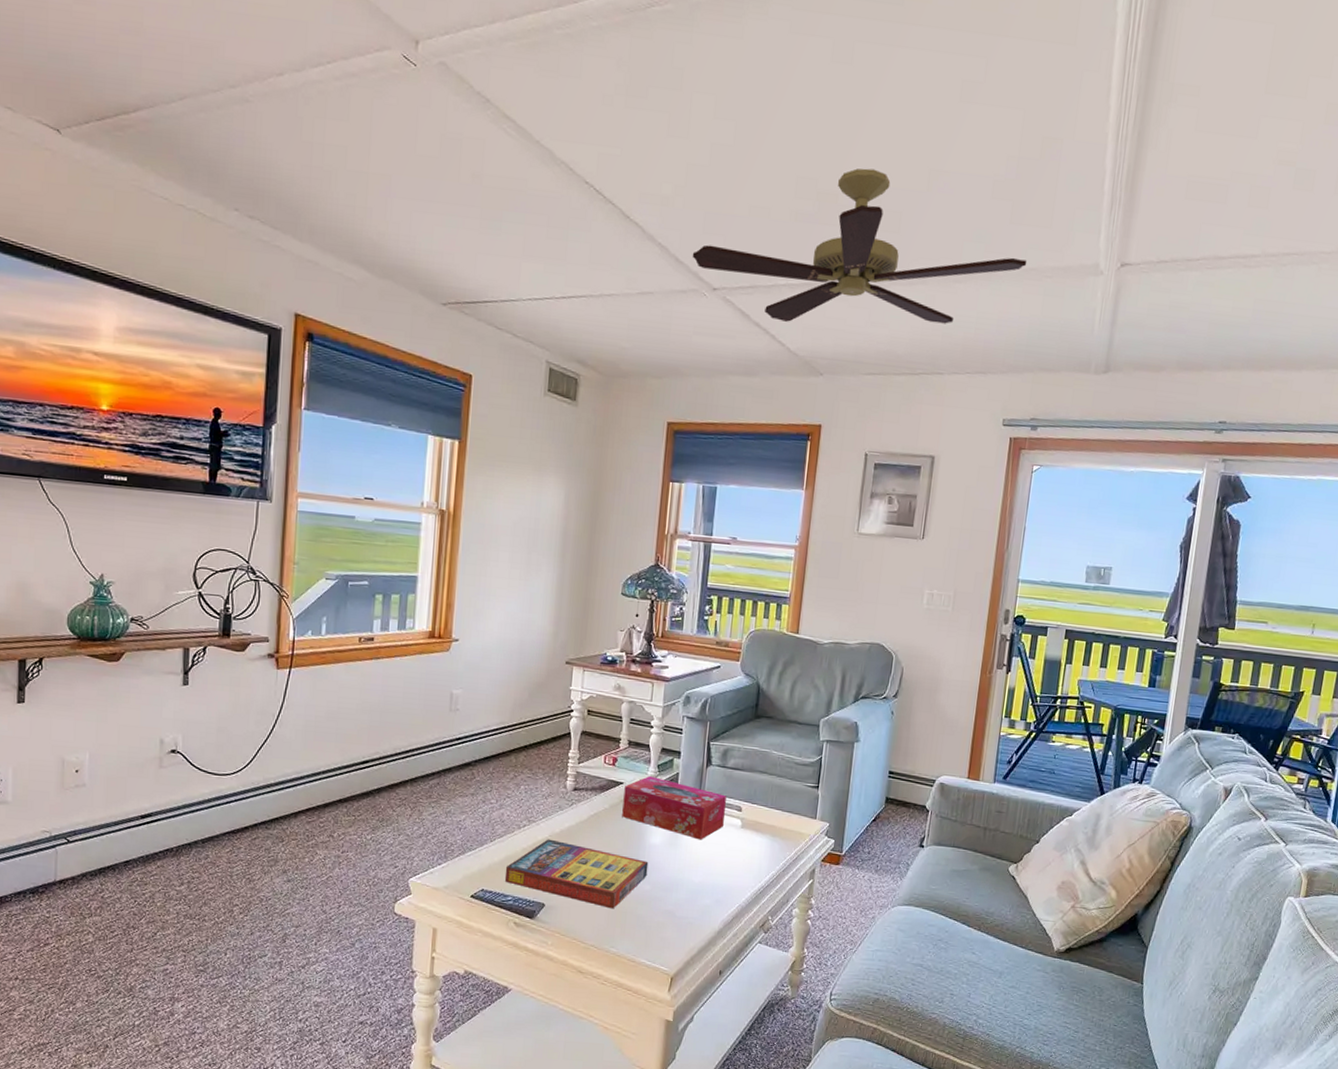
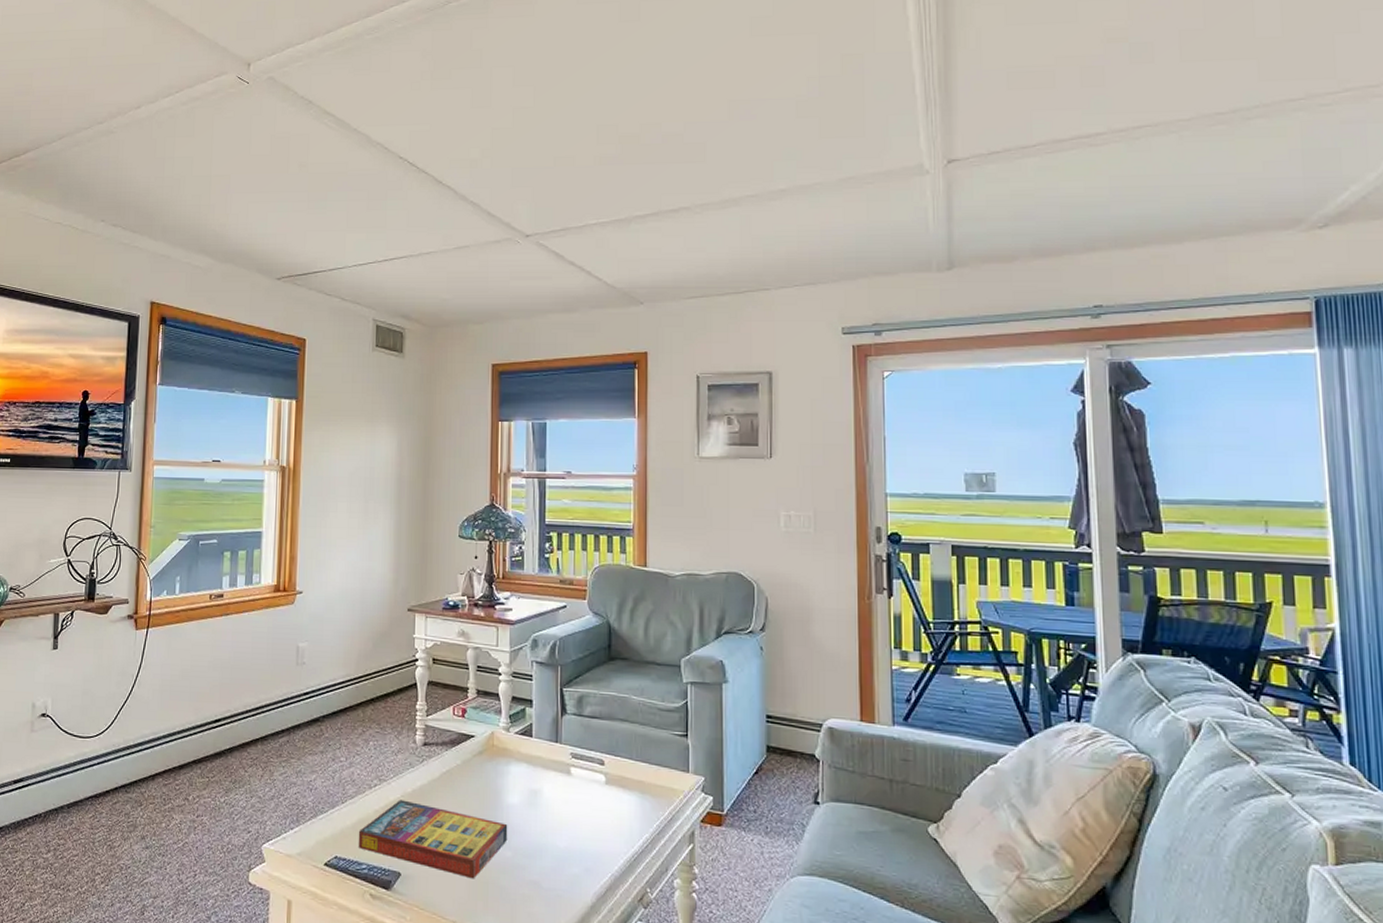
tissue box: present [622,775,726,840] -> none [476,727,586,799]
ceiling fan: present [692,168,1027,324] -> none [503,108,844,258]

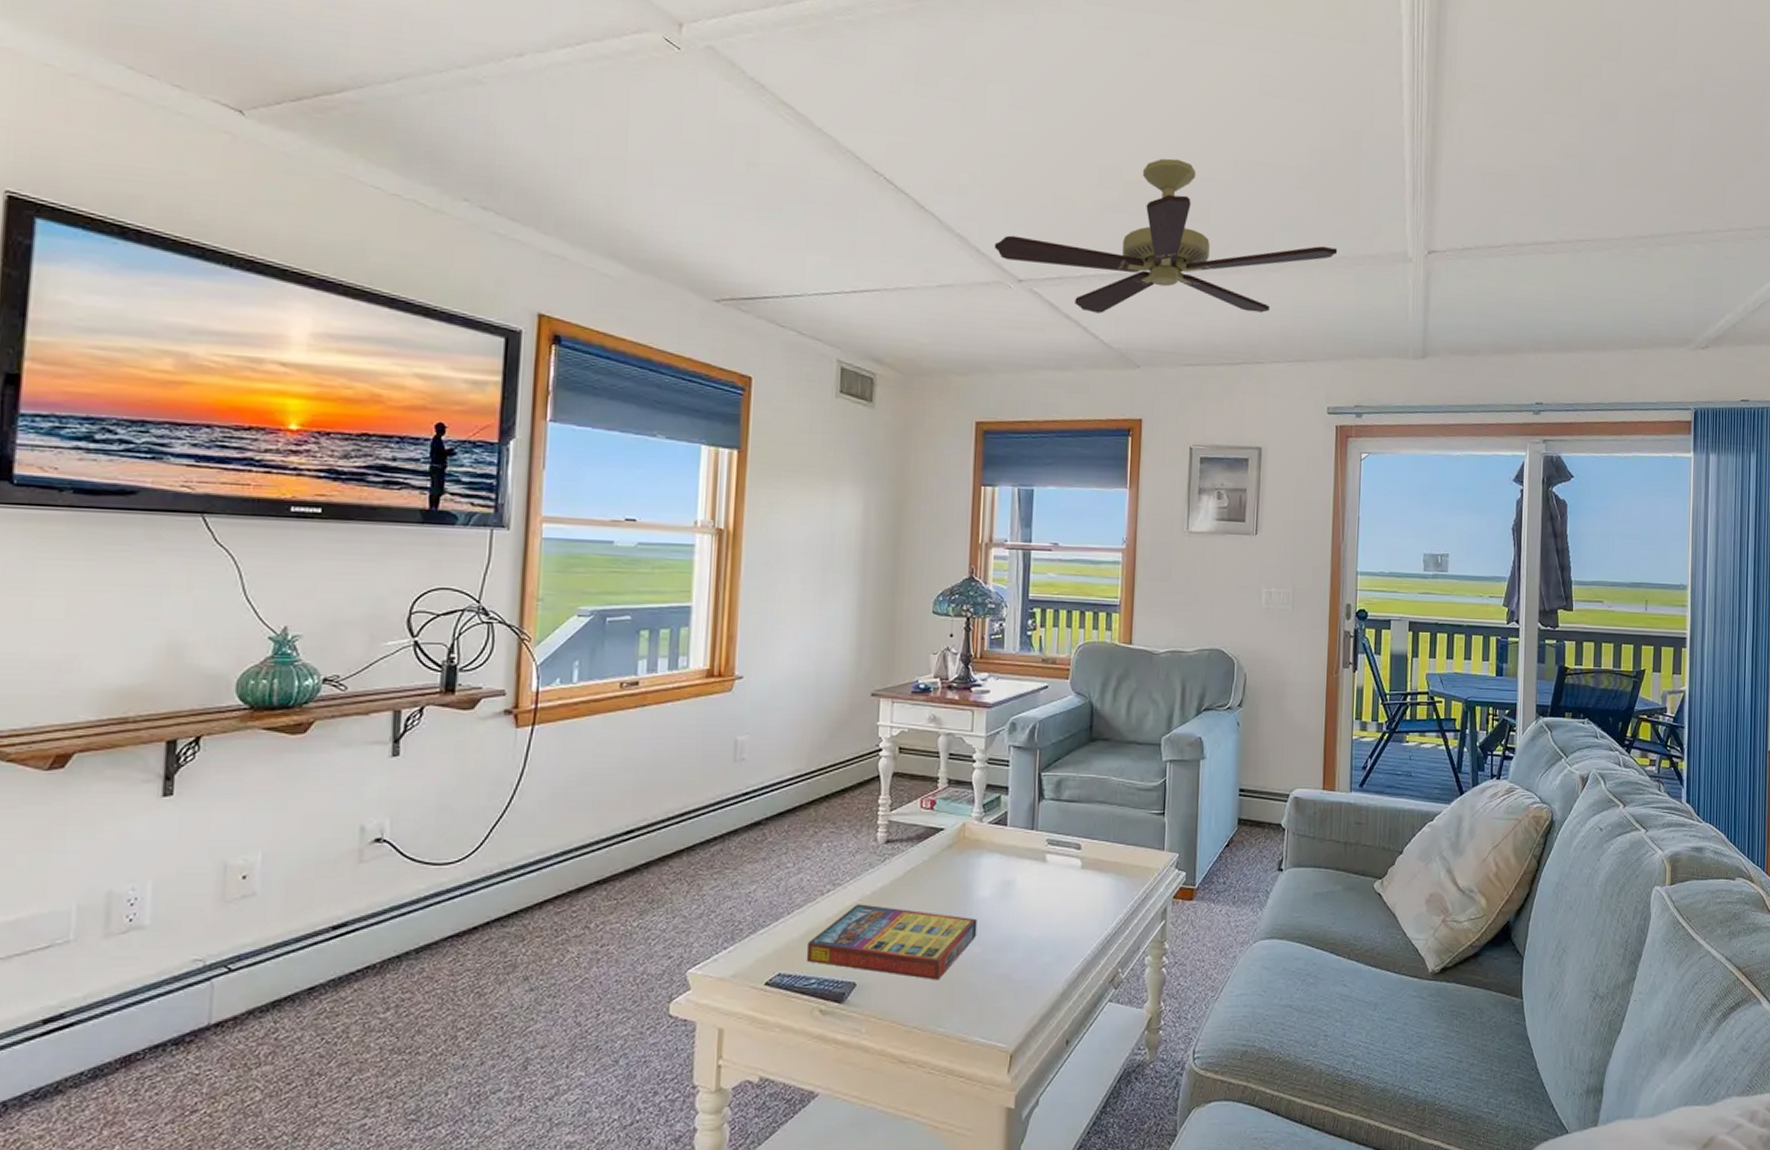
ceiling fan: none [503,108,844,258] -> present [994,158,1338,314]

